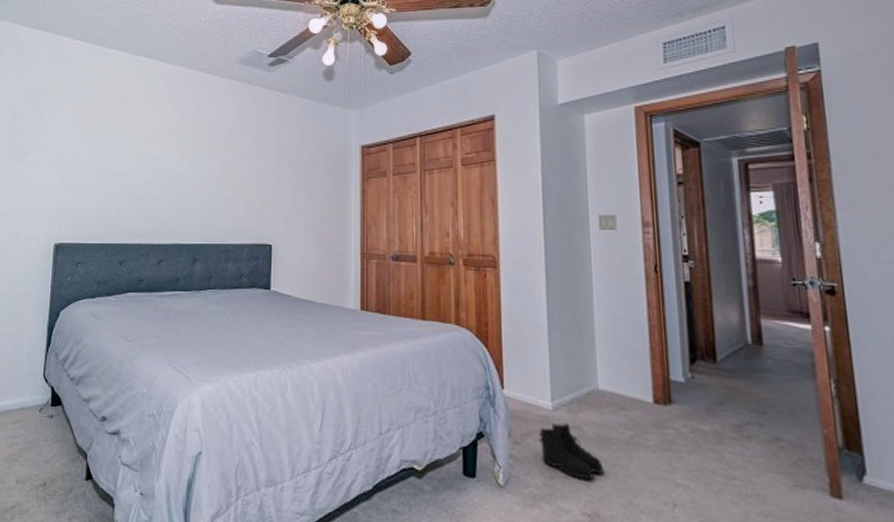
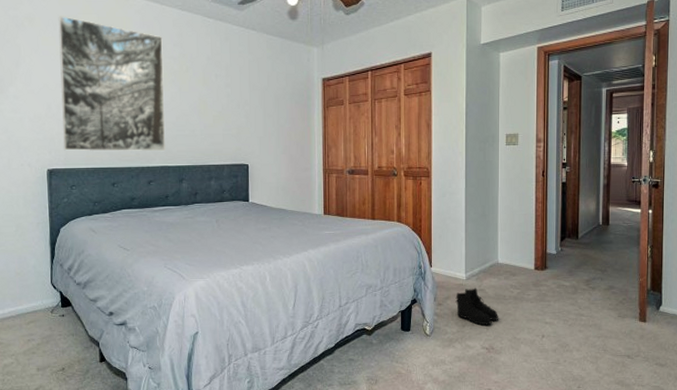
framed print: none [73,82,186,227] -> present [58,16,166,152]

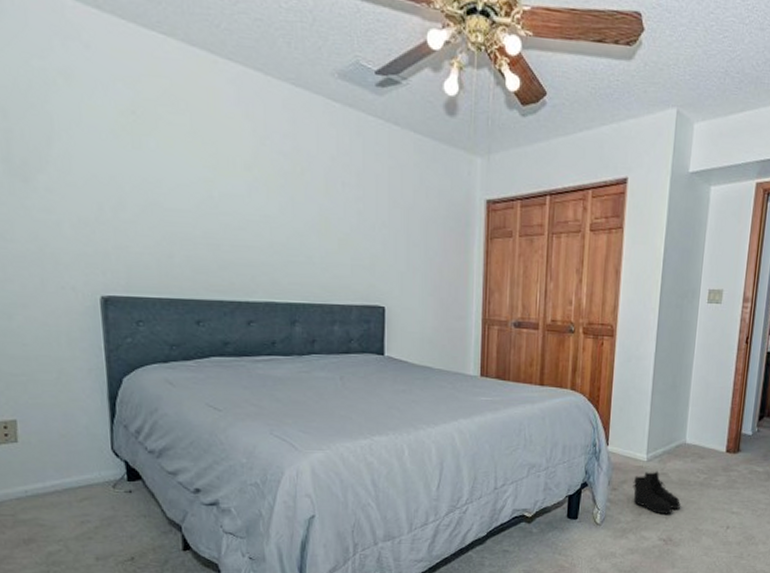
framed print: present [58,16,166,152] -> none [110,75,273,281]

